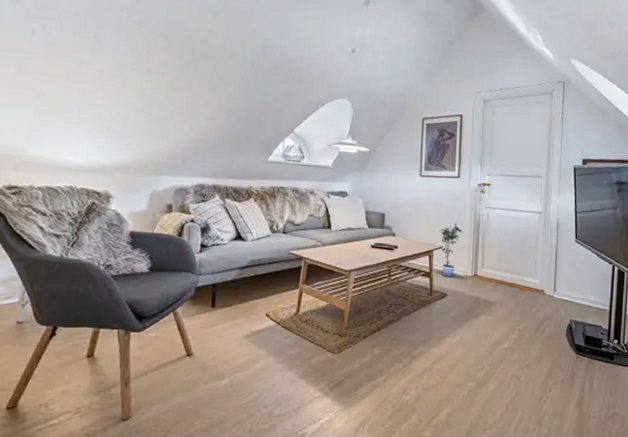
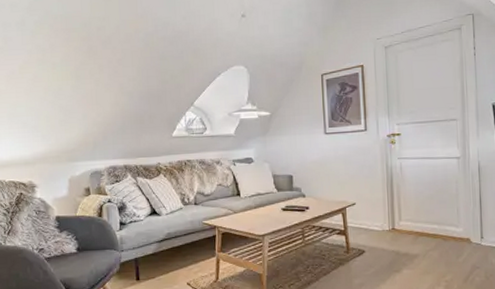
potted plant: present [439,223,462,277] -> none [350,178,374,234]

